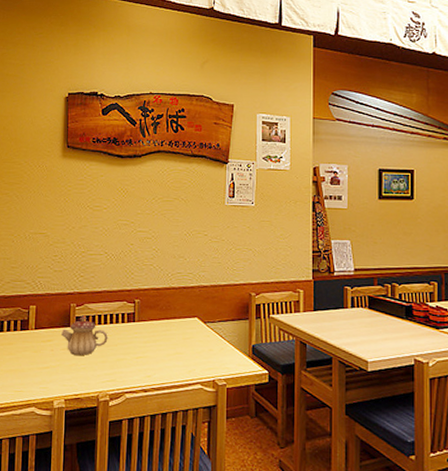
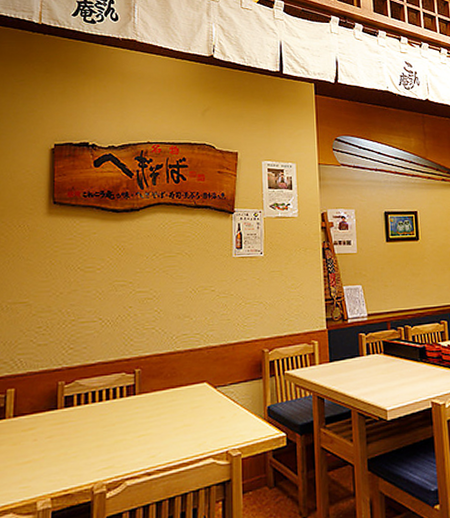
teapot: present [61,316,108,356] -> none [47,395,104,444]

